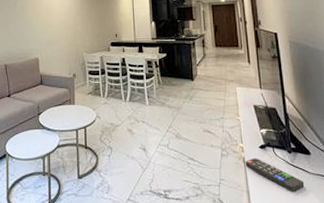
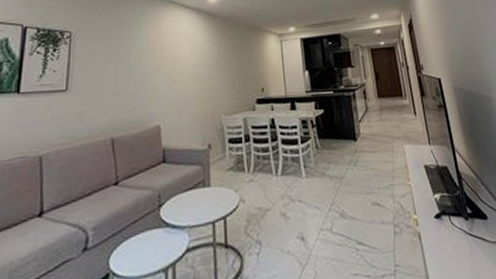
remote control: present [245,157,305,193] -> none [420,230,486,270]

